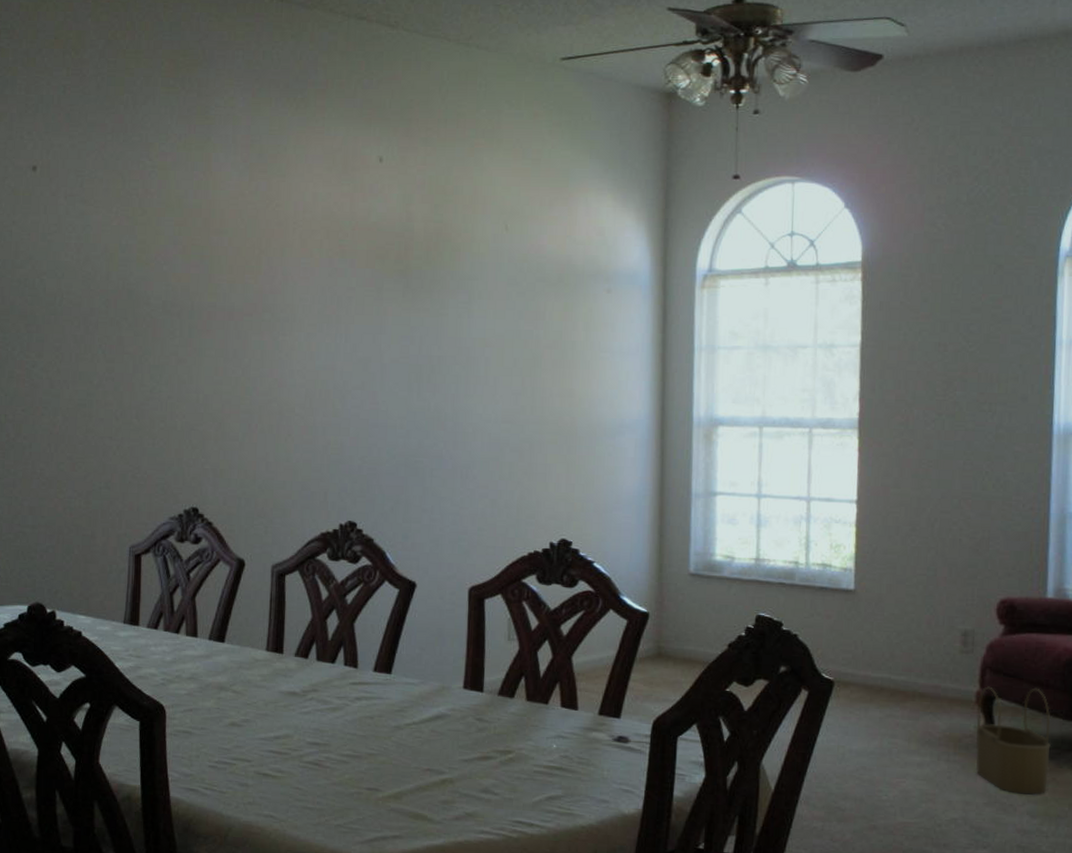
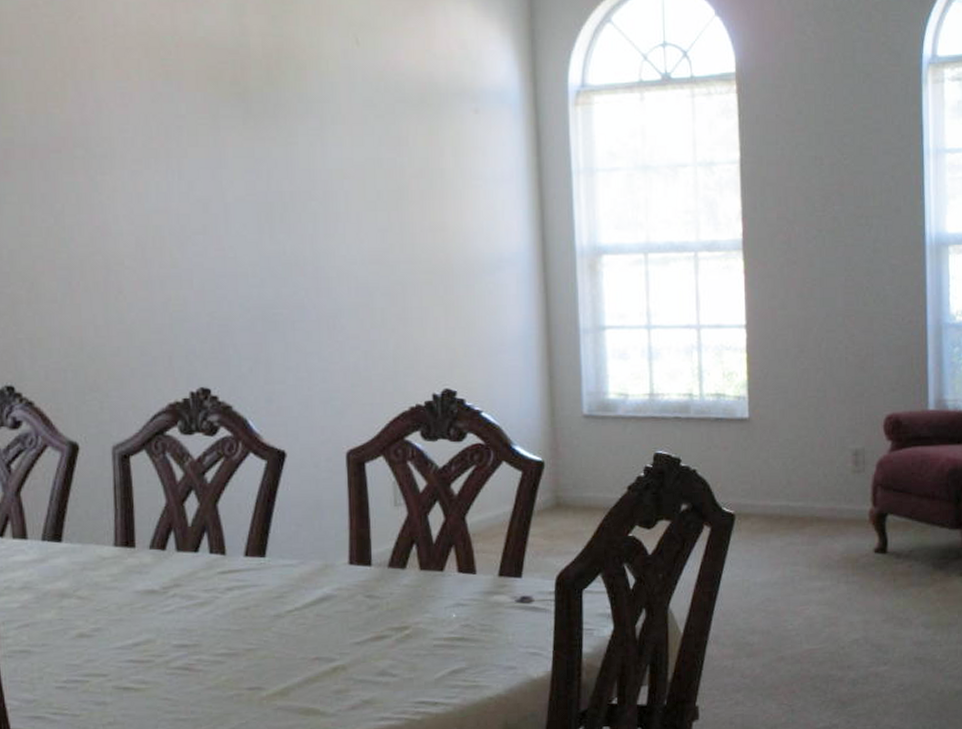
wicker basket: present [975,686,1051,795] -> none [871,500,939,607]

